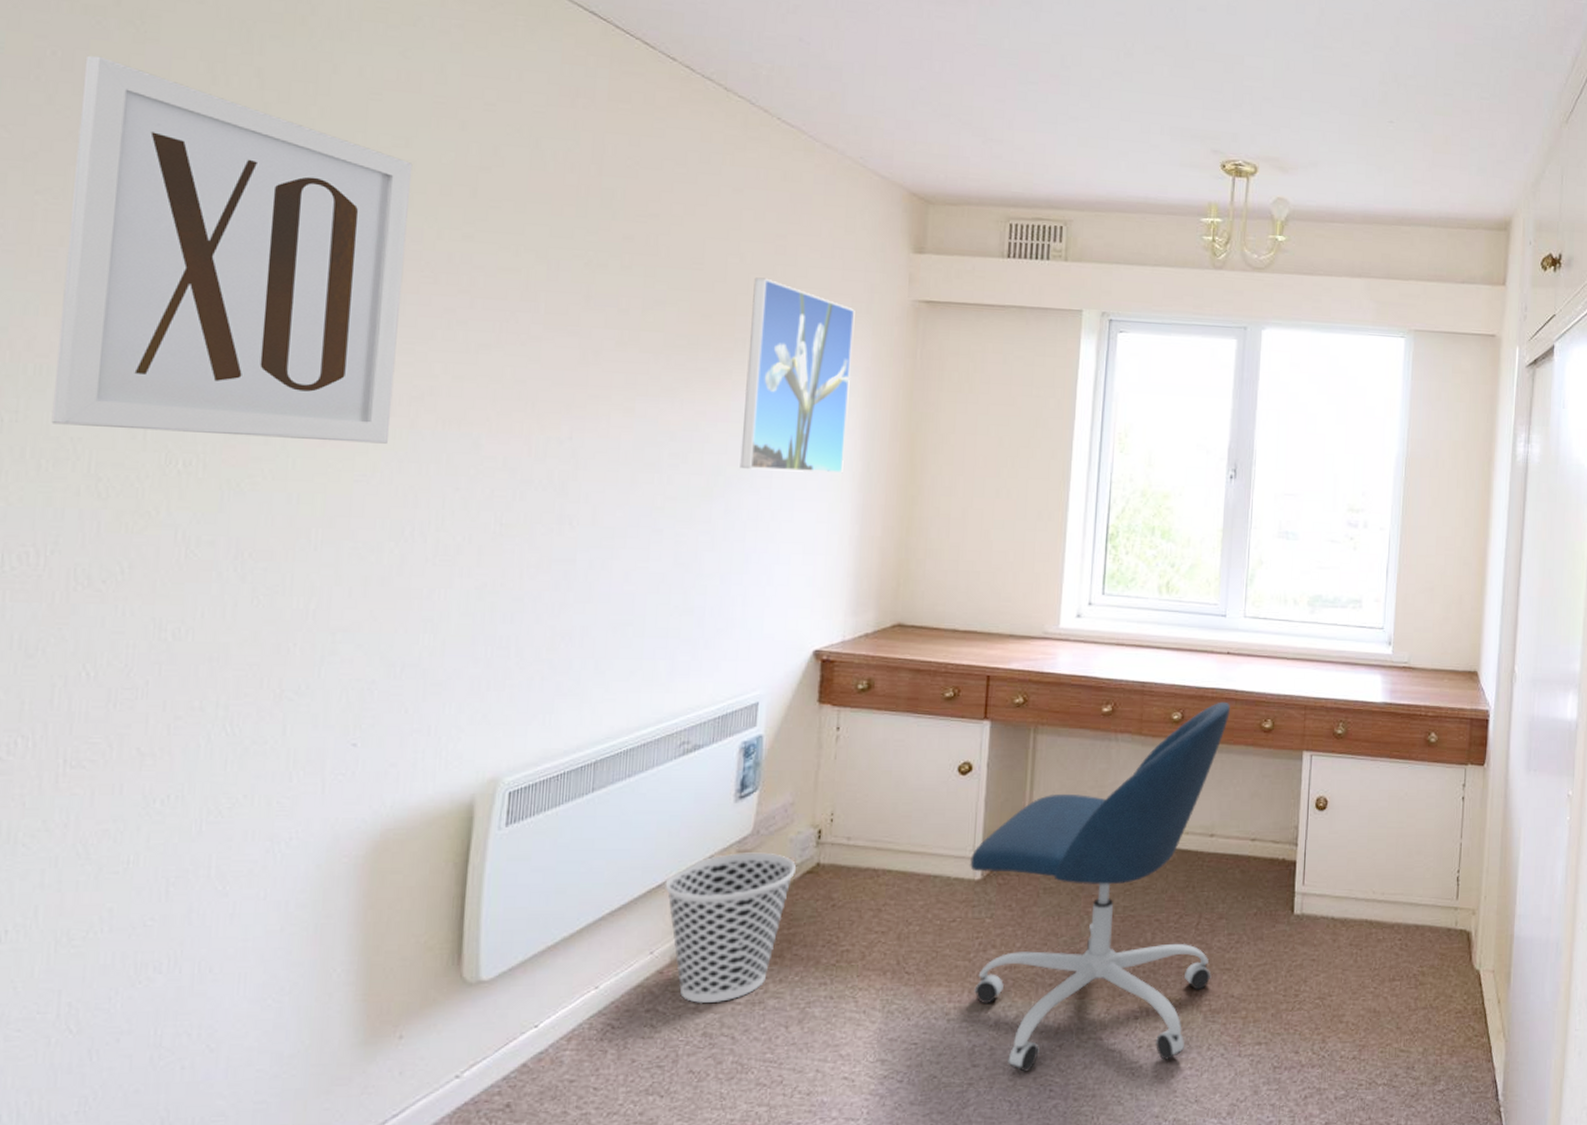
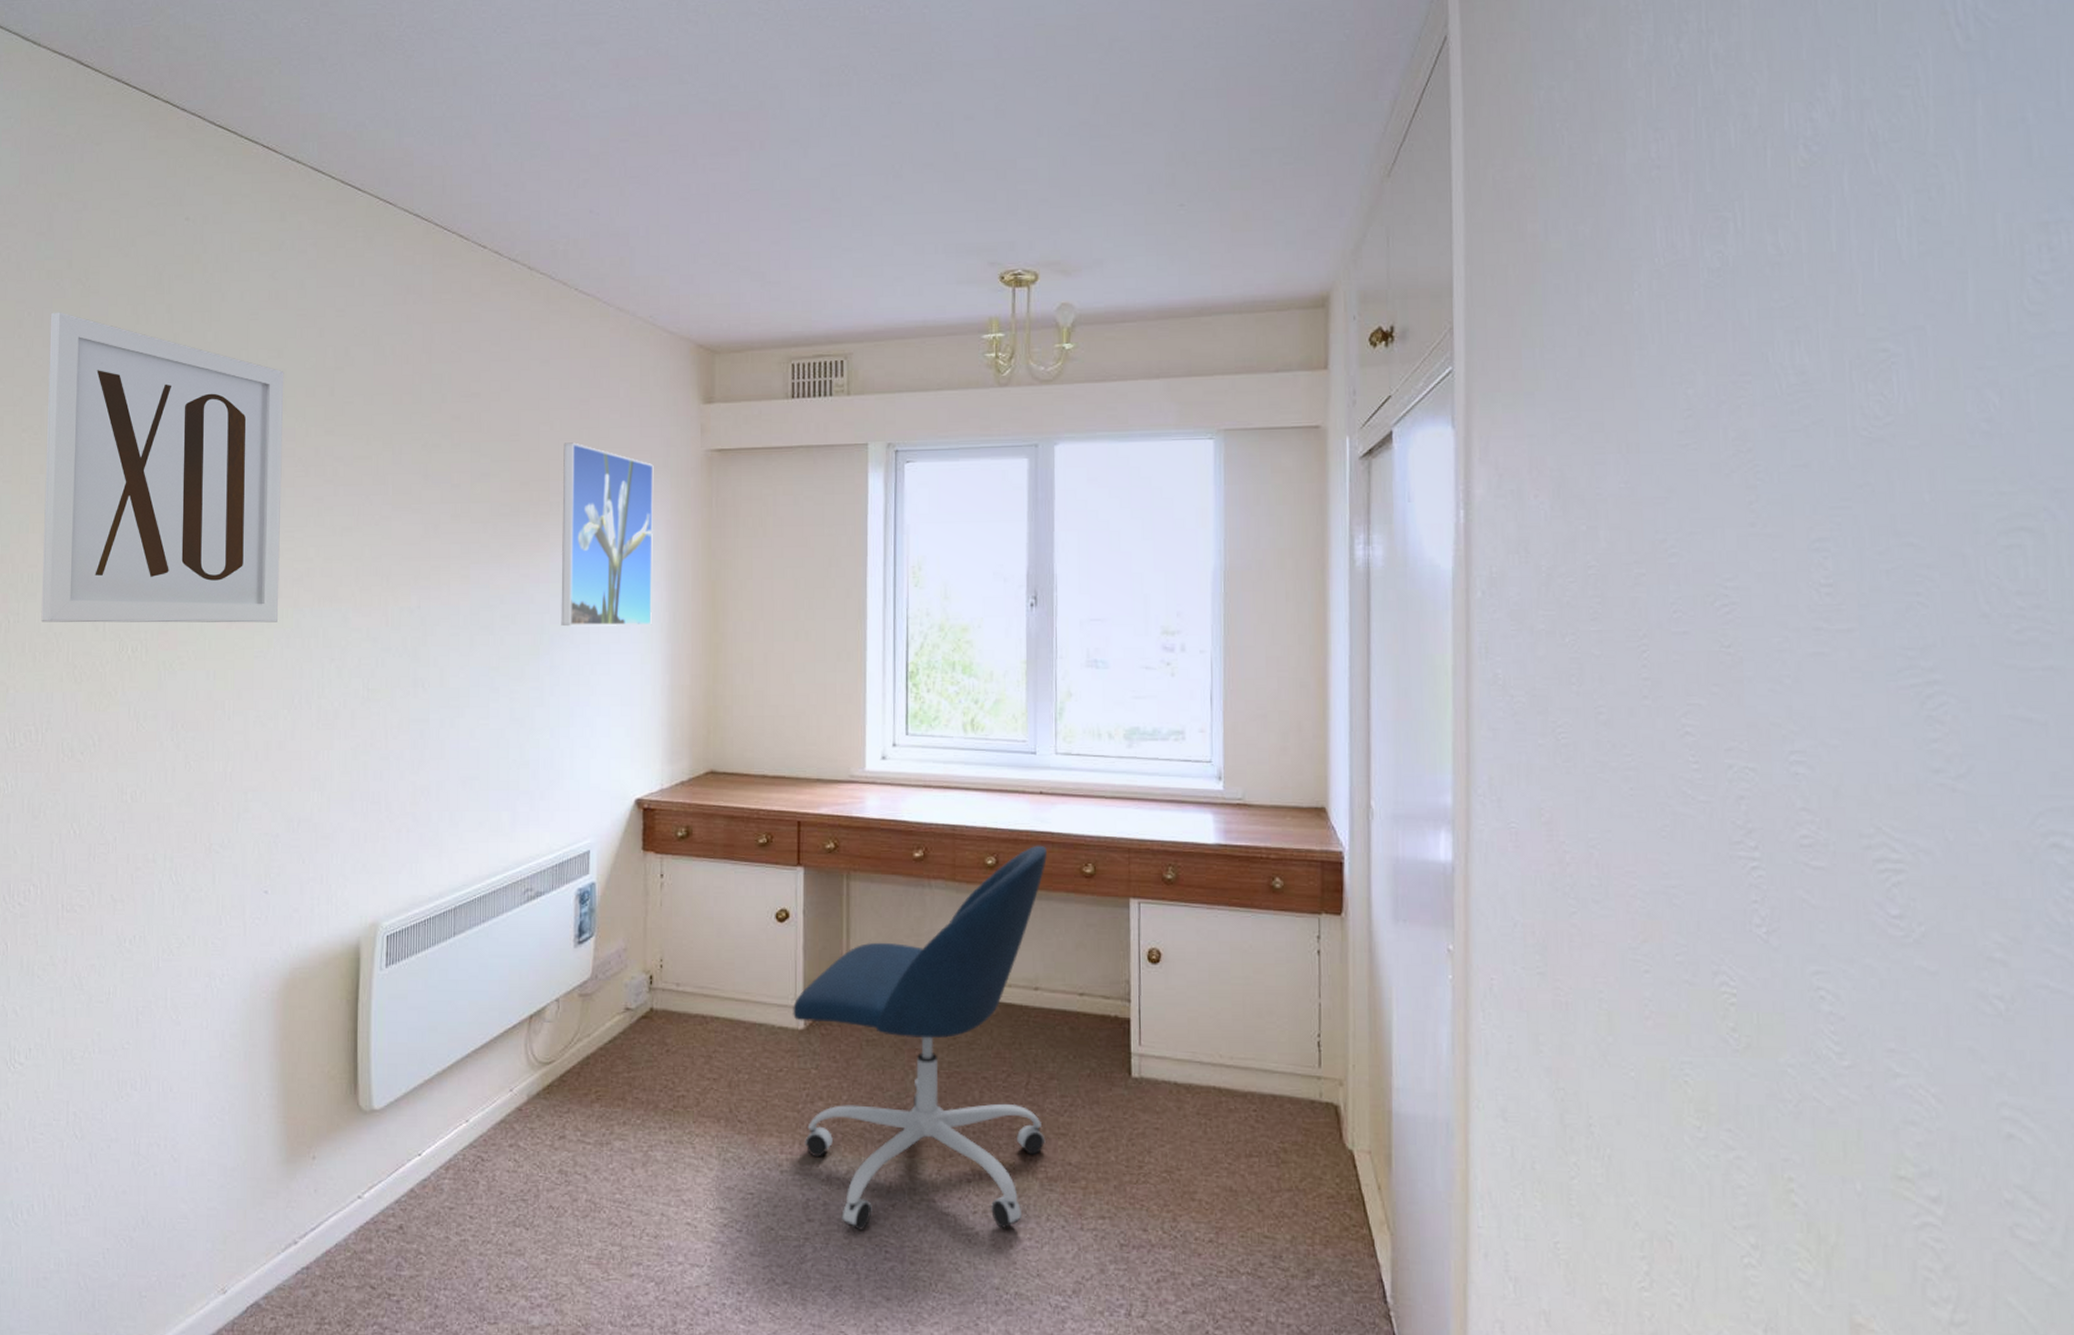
wastebasket: present [664,852,796,1003] -> none [519,996,631,1141]

